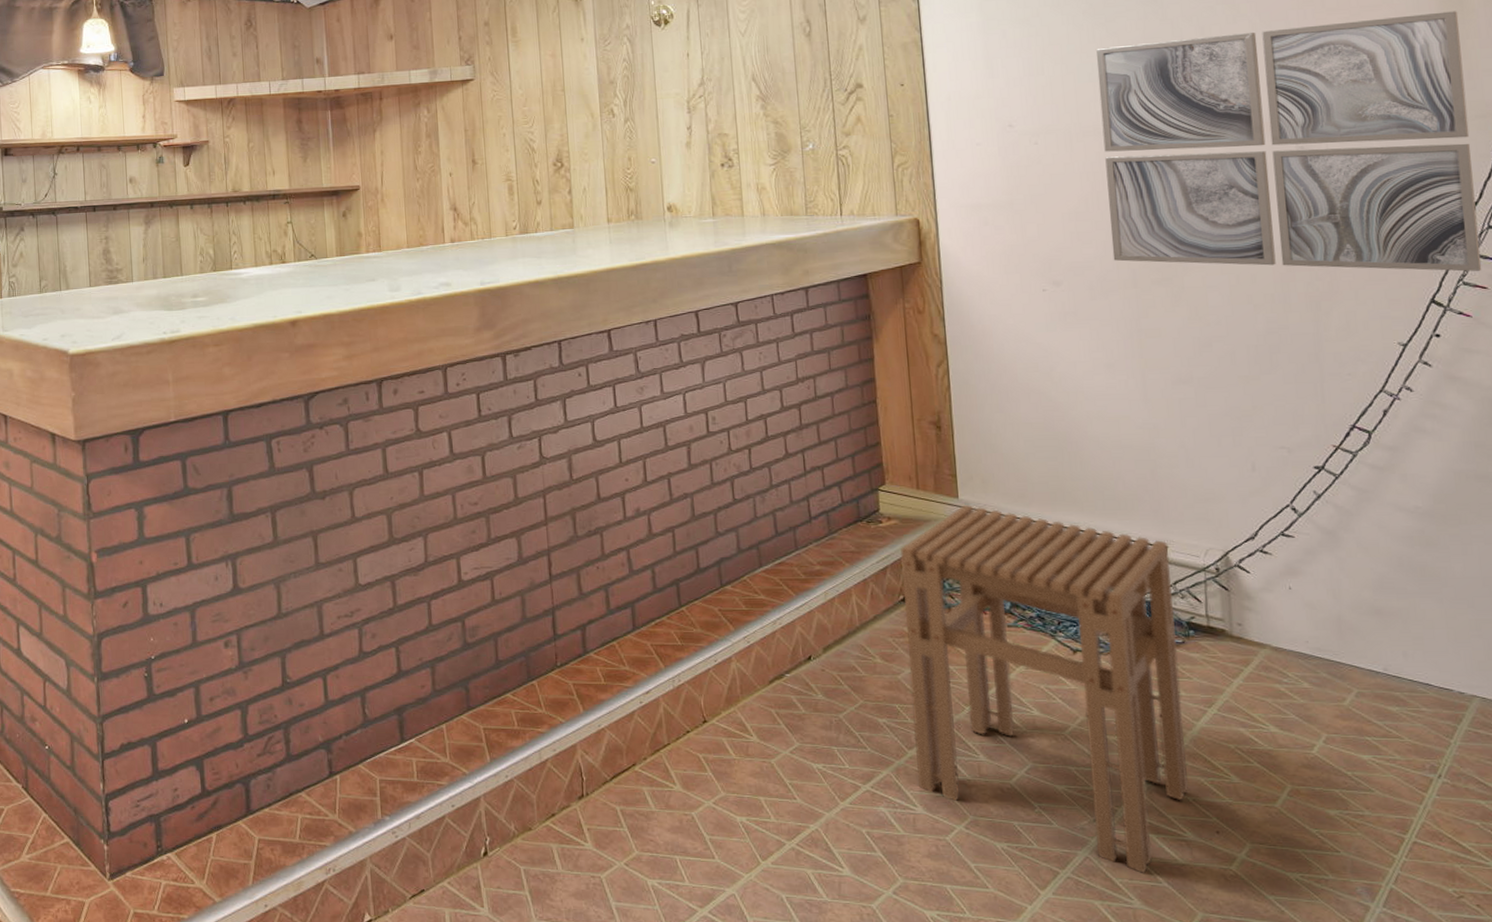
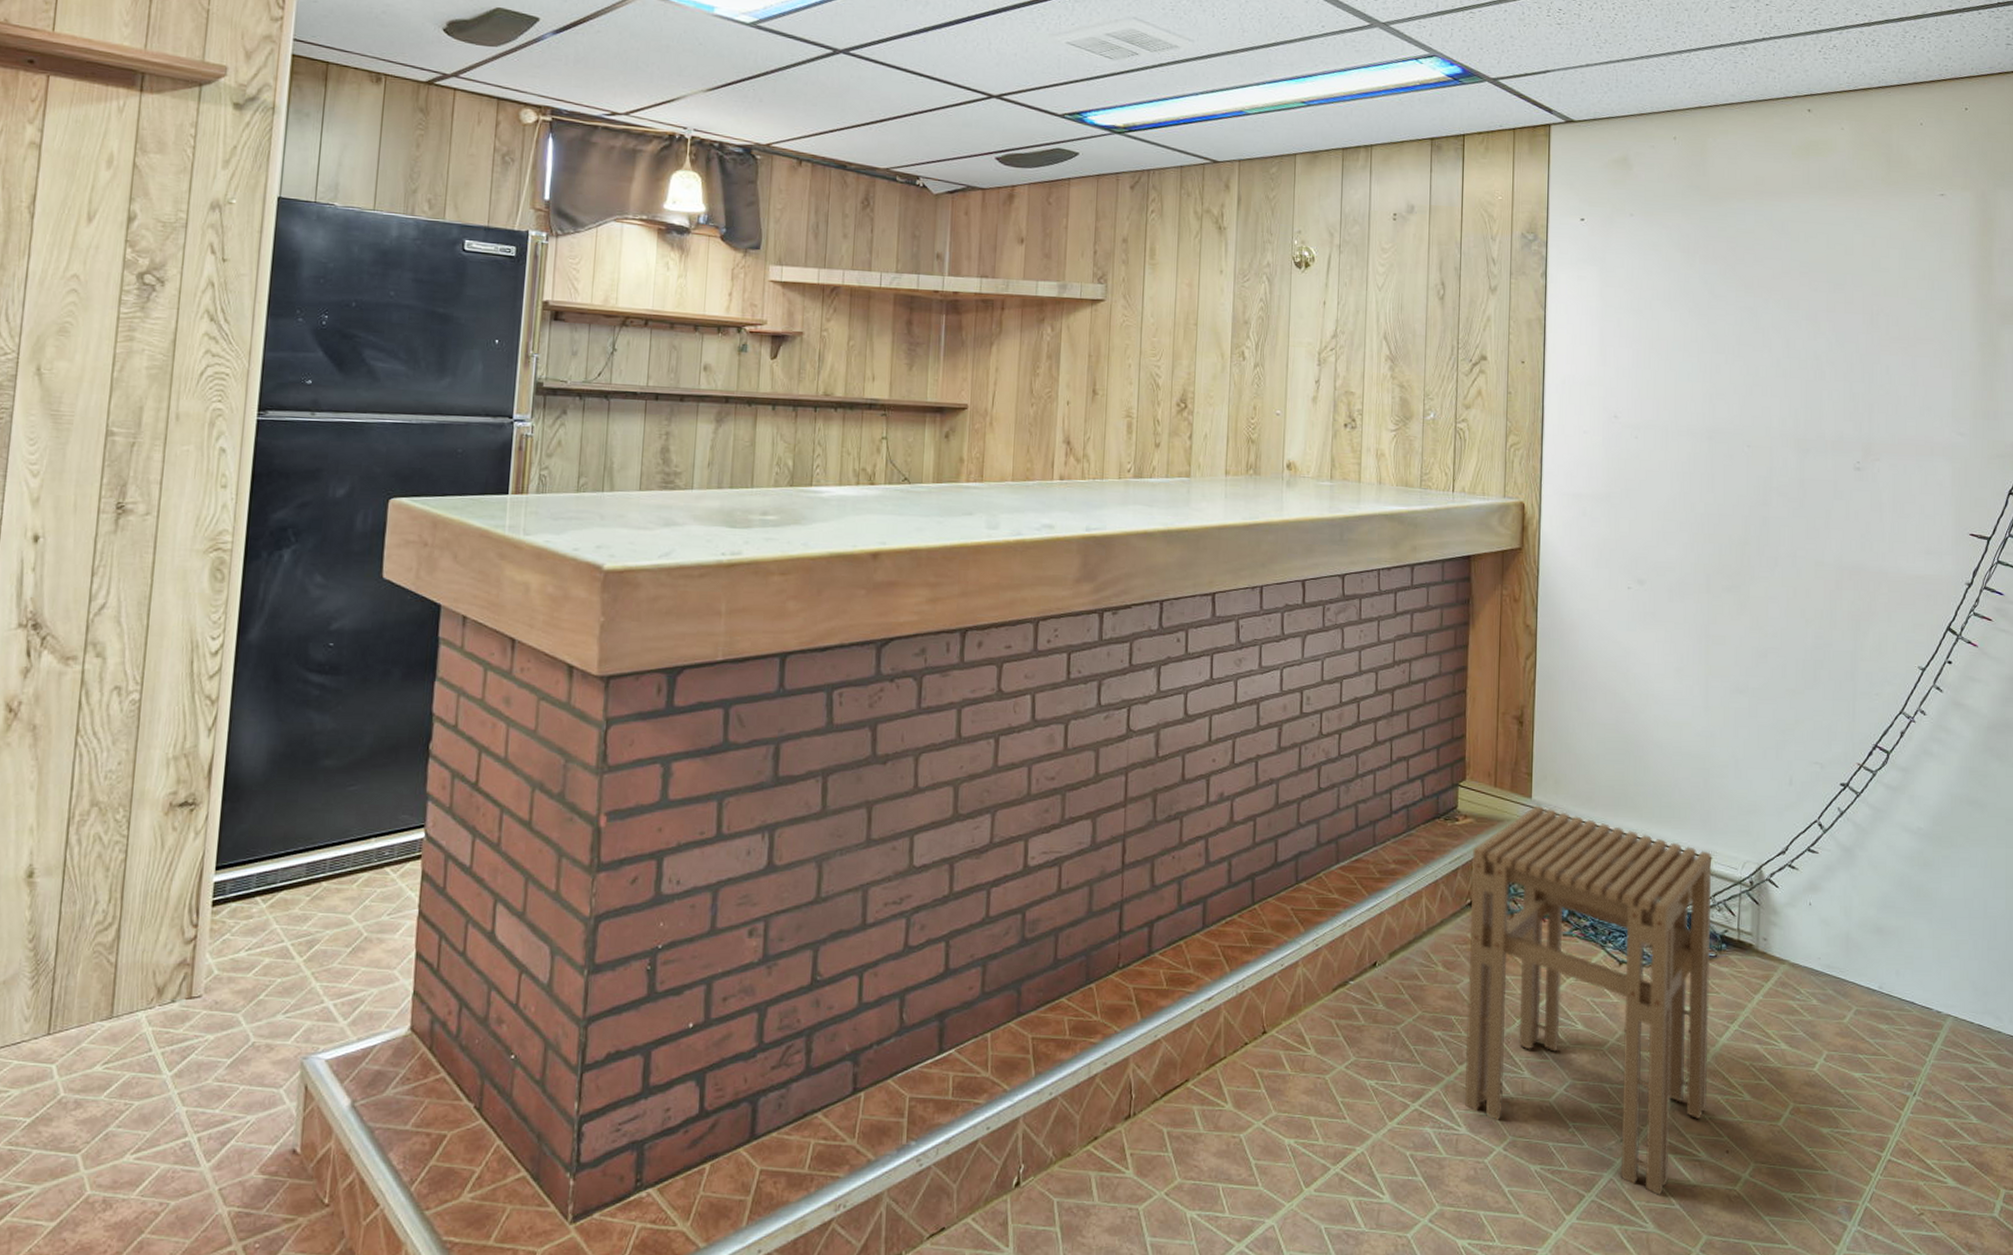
wall art: present [1096,11,1482,272] -> none [1692,348,1992,603]

